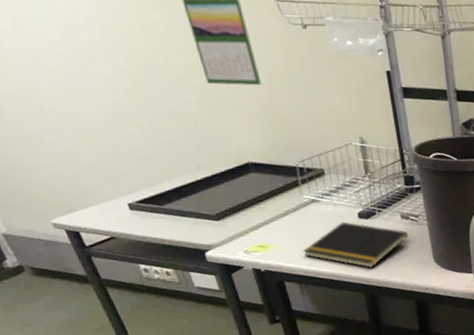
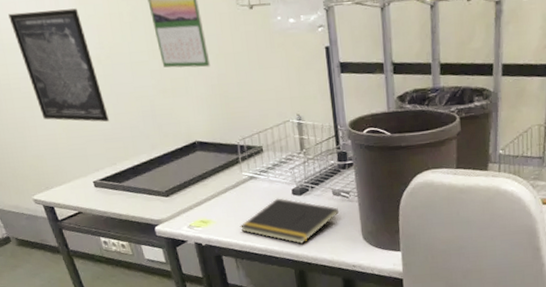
wall art: none [10,14,144,139] -> present [8,8,109,122]

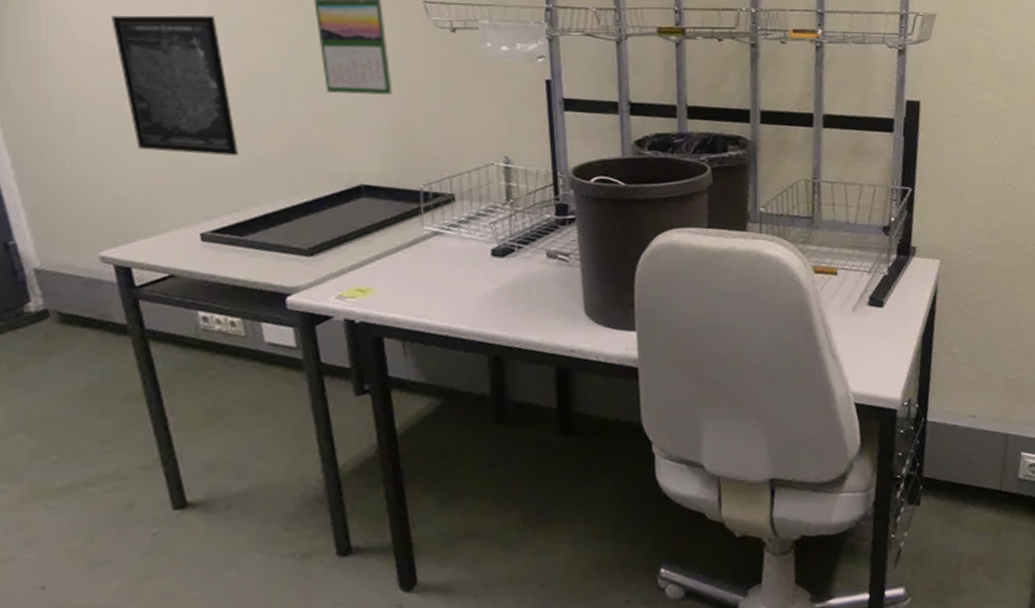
notepad: present [240,198,340,244] -> none [413,260,555,321]

